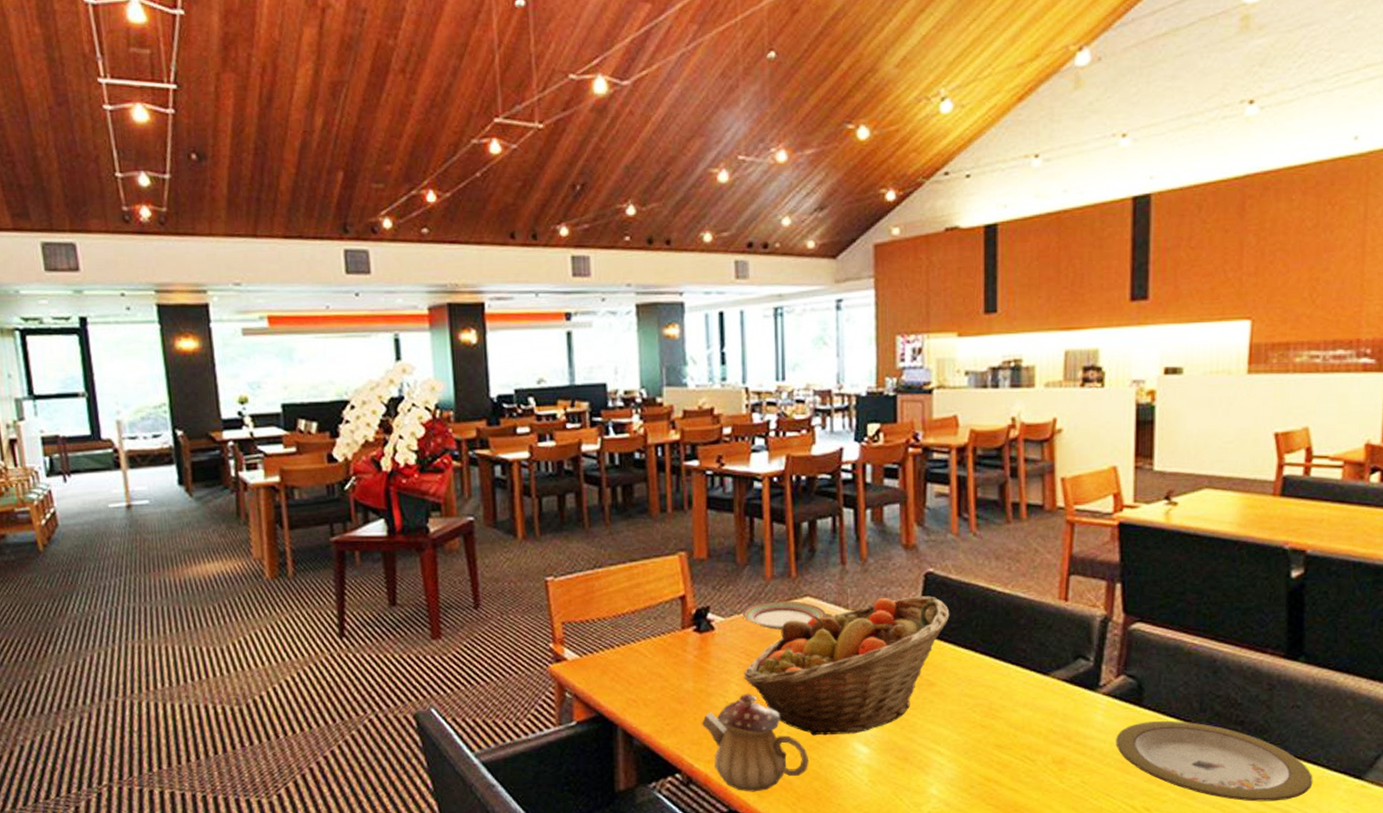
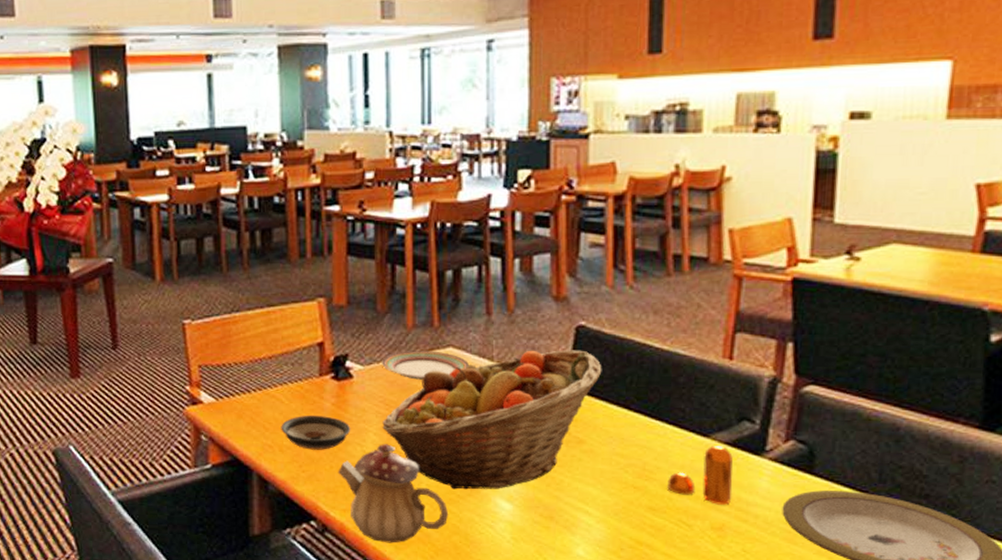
saucer: none [645,668,714,703] -> present [281,415,351,450]
pepper shaker: none [1012,683,1071,739] -> present [667,446,733,505]

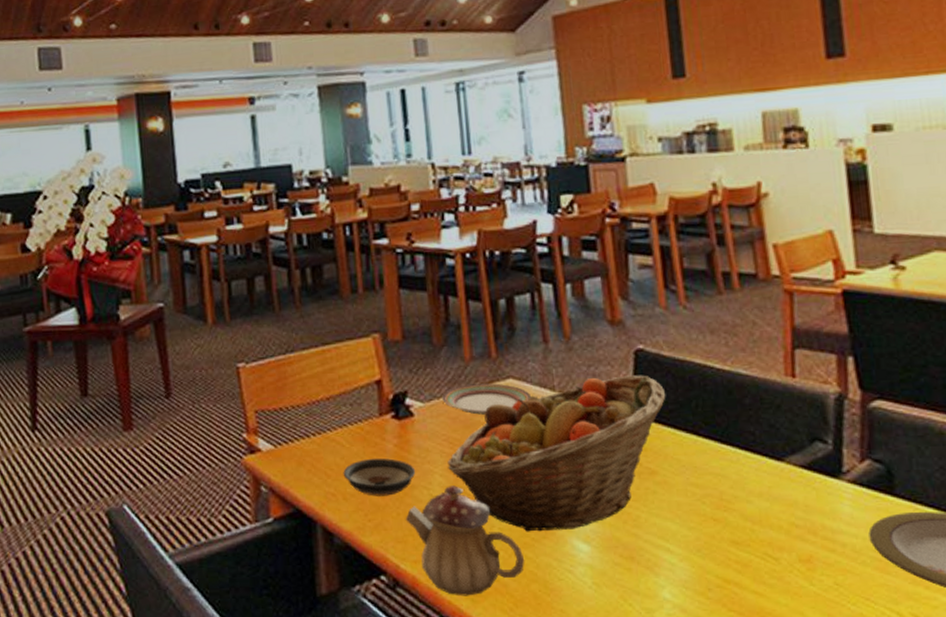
pepper shaker: present [667,446,733,505] -> none [747,470,816,534]

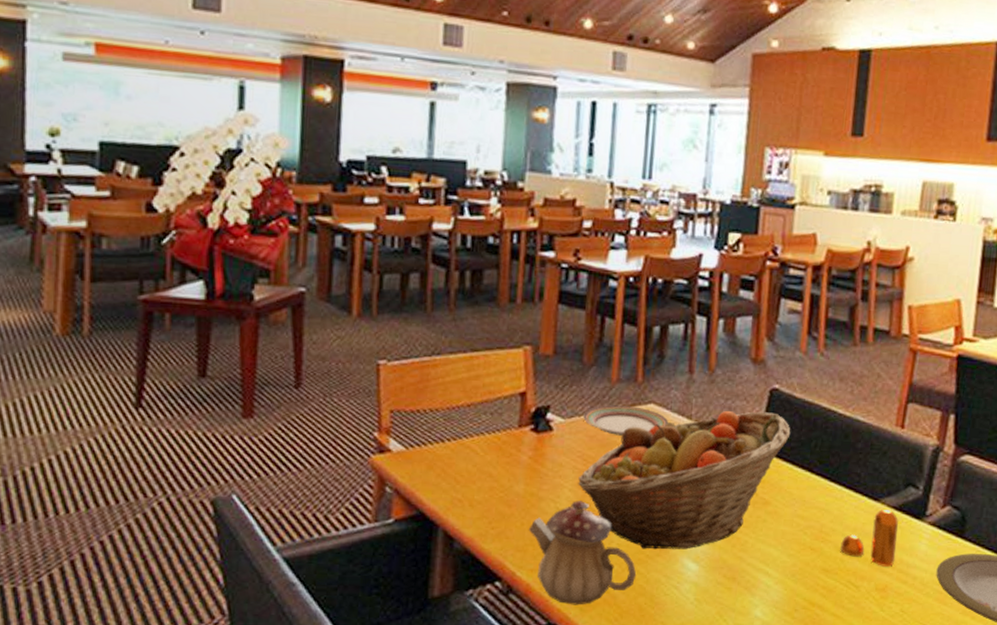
saucer: present [343,458,416,496] -> none [473,468,546,506]
pepper shaker: none [747,470,816,534] -> present [840,510,898,567]

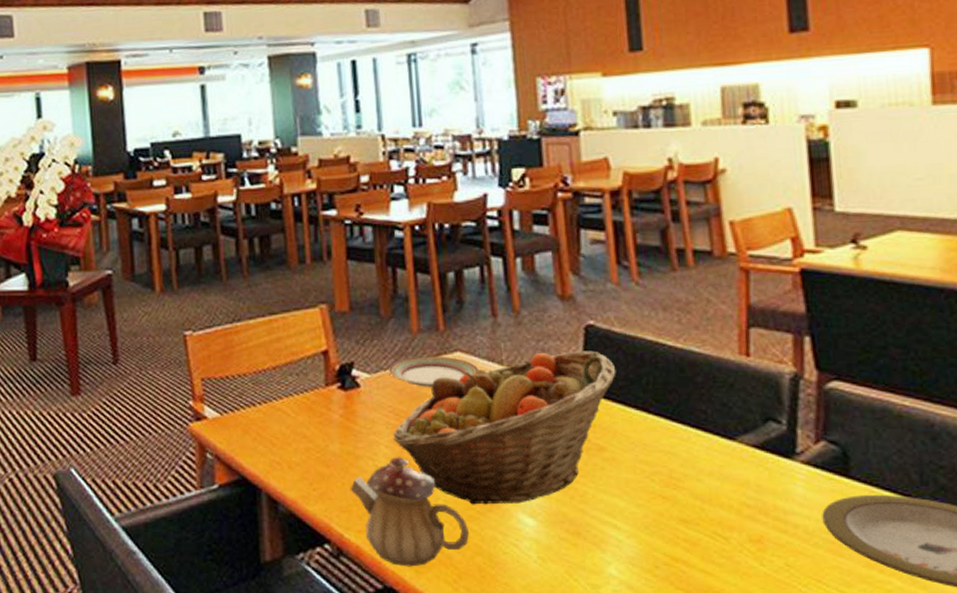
pepper shaker: present [840,510,898,567] -> none [697,449,768,514]

